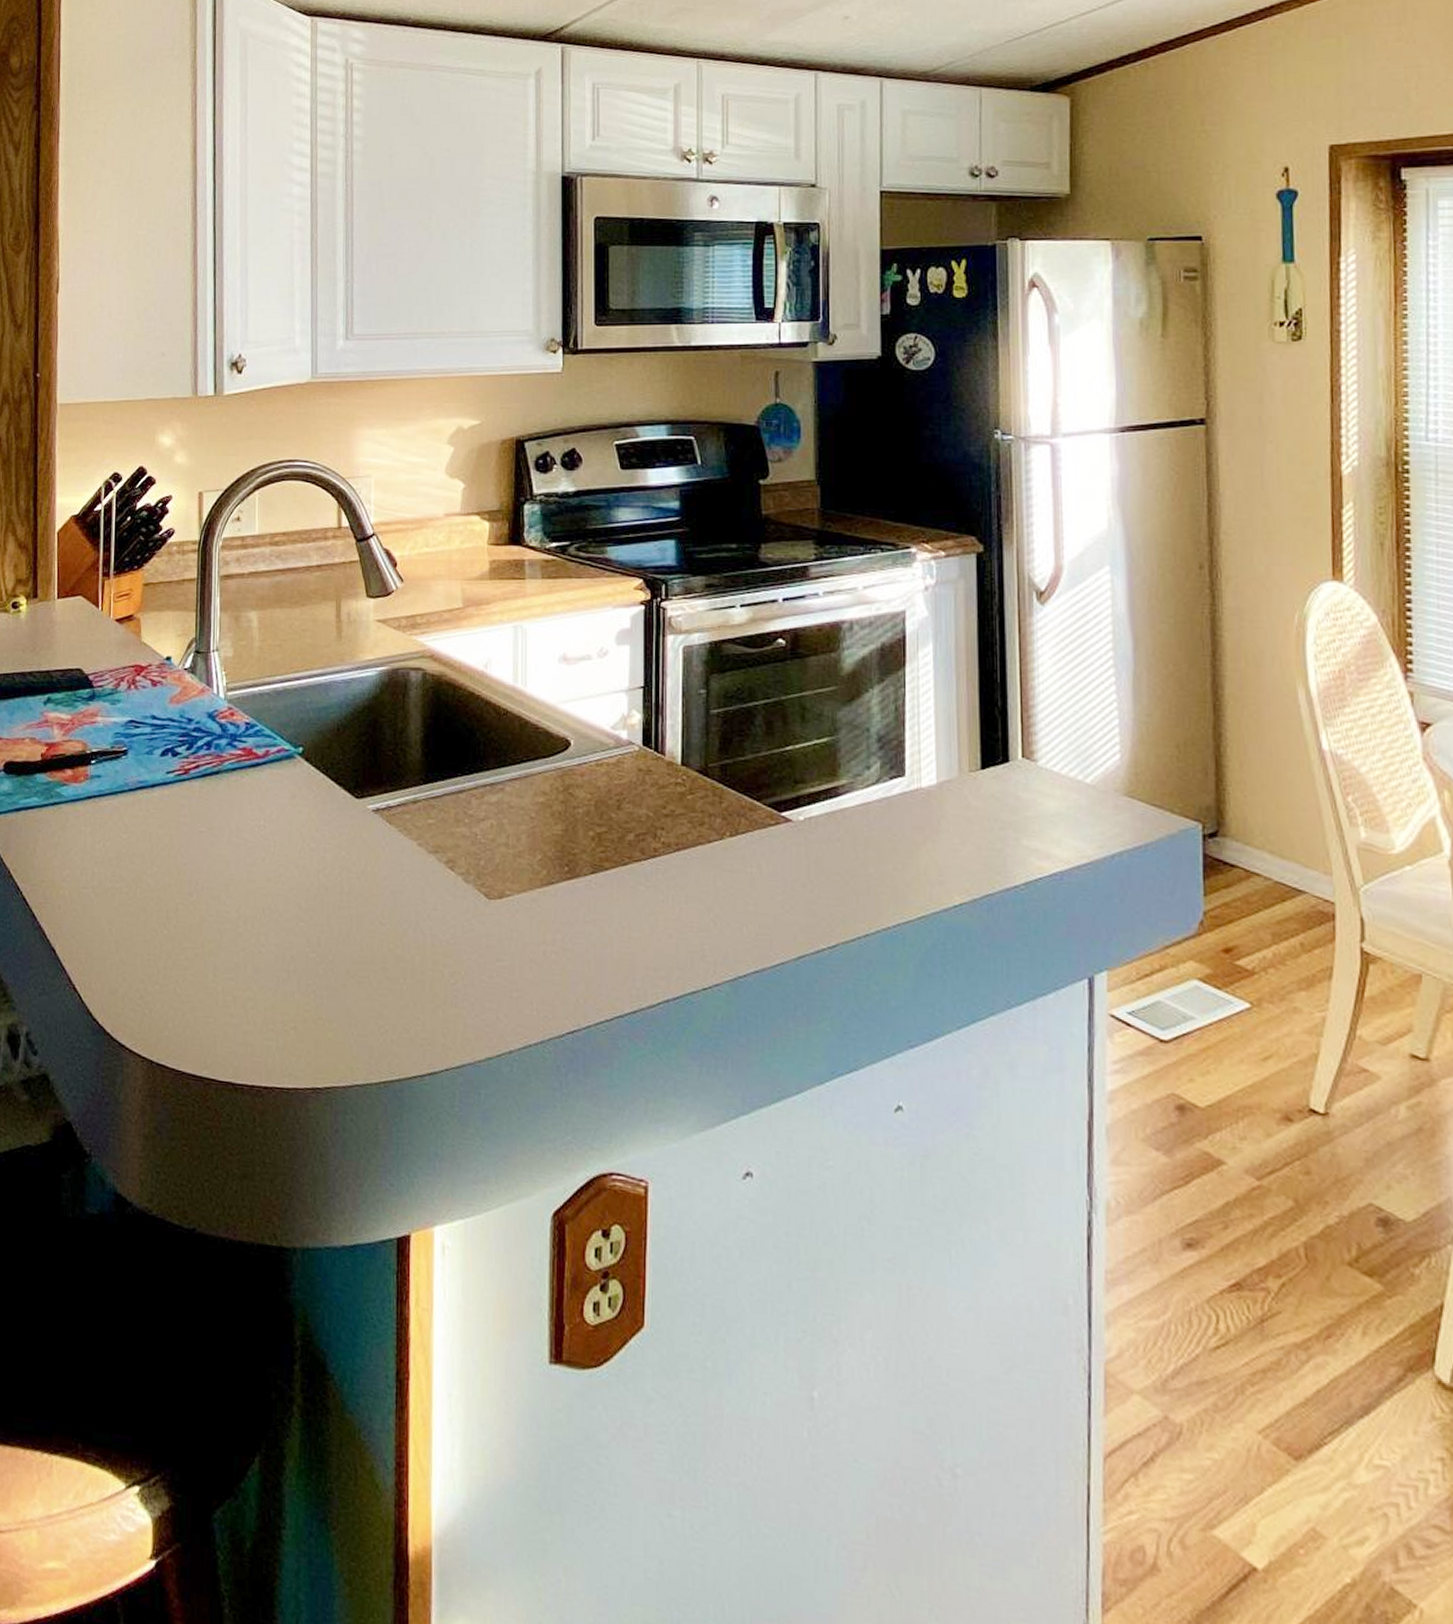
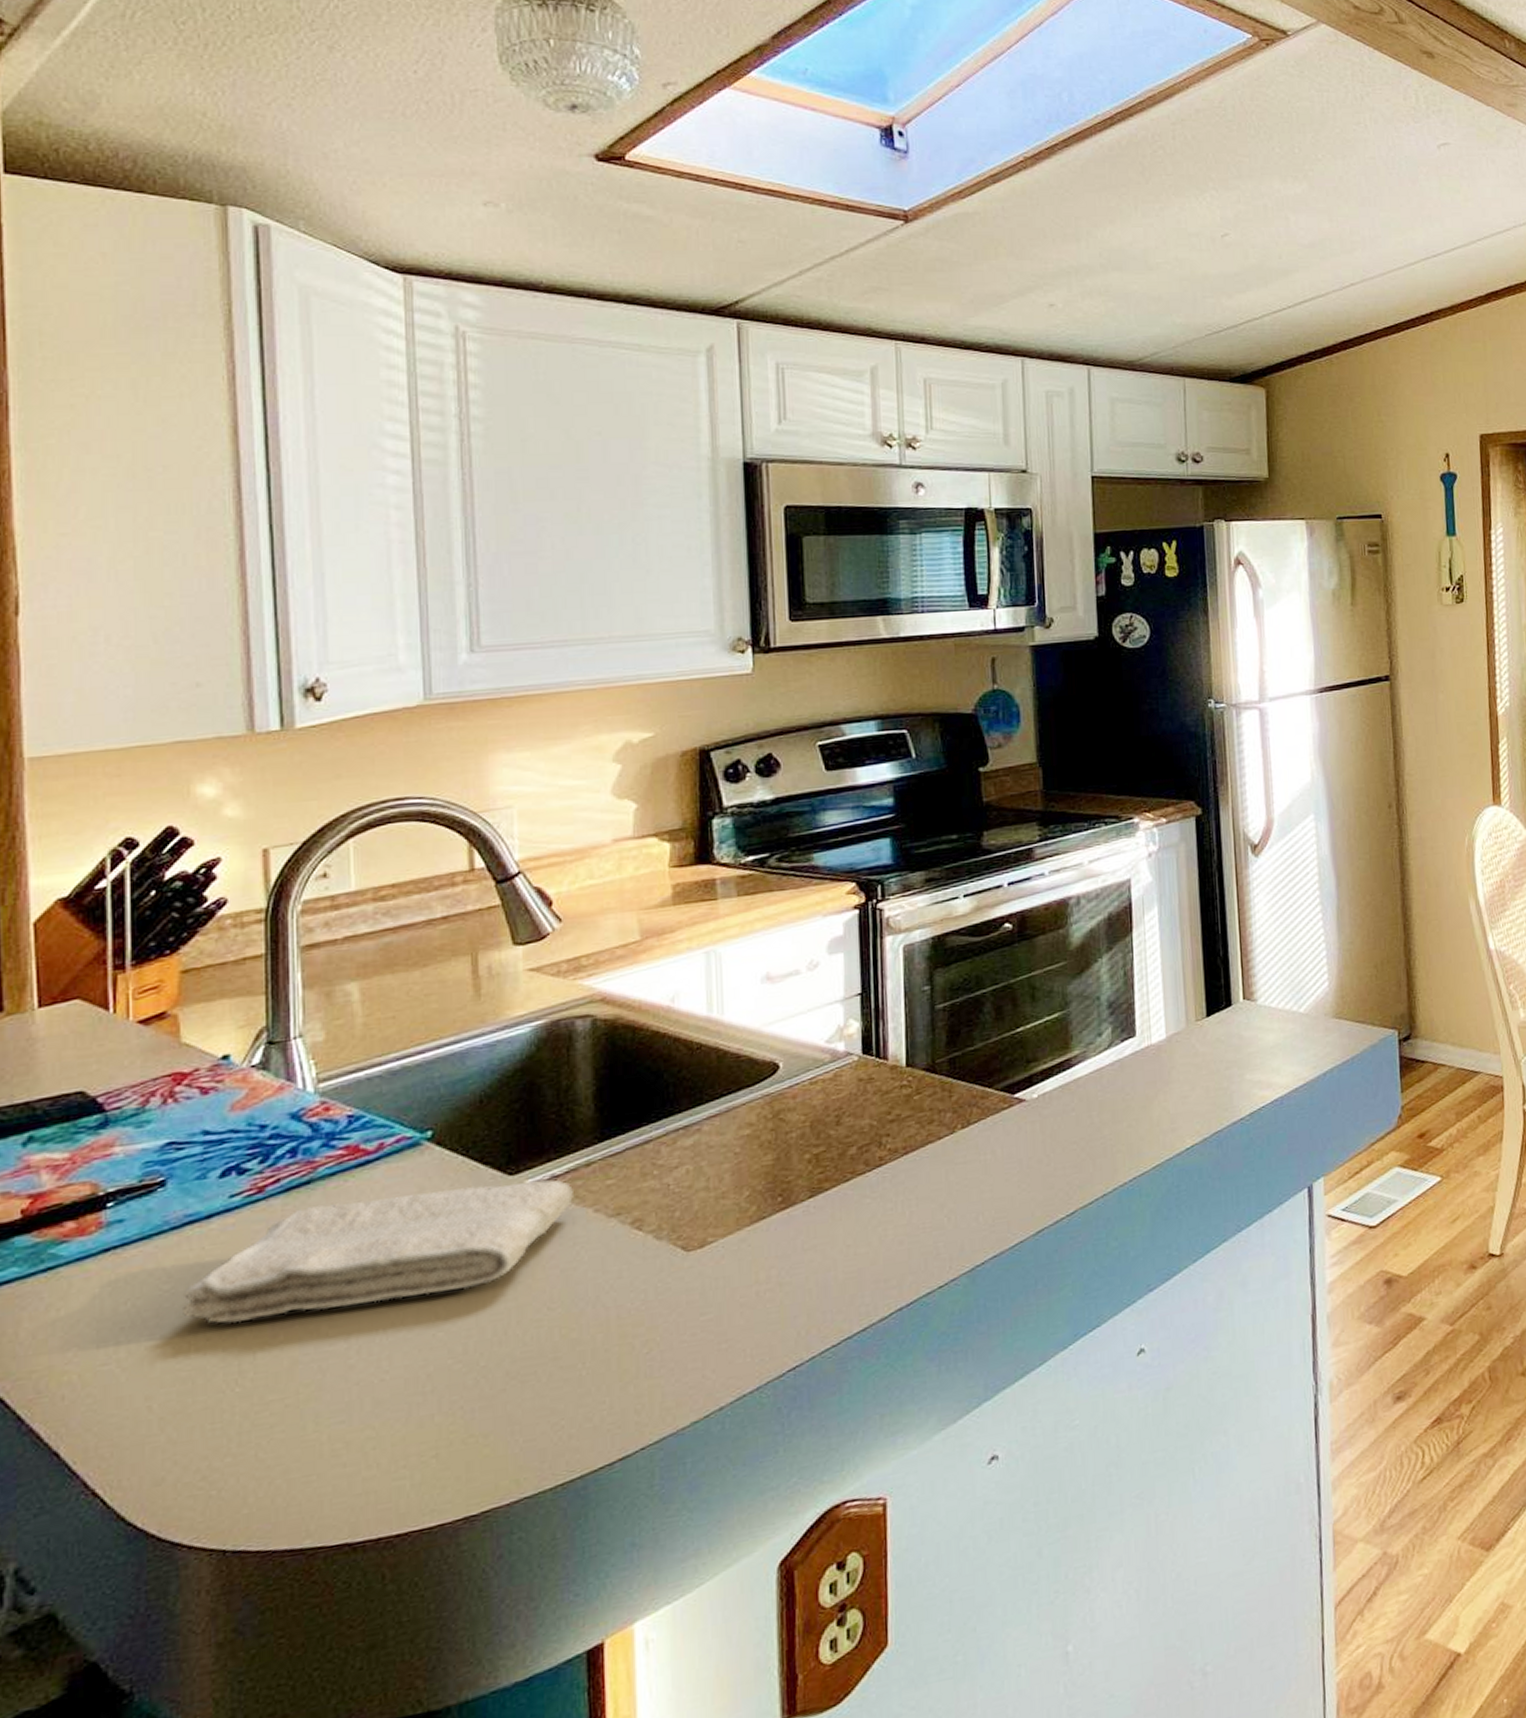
washcloth: none [133,793,403,890] -> present [183,1179,573,1323]

